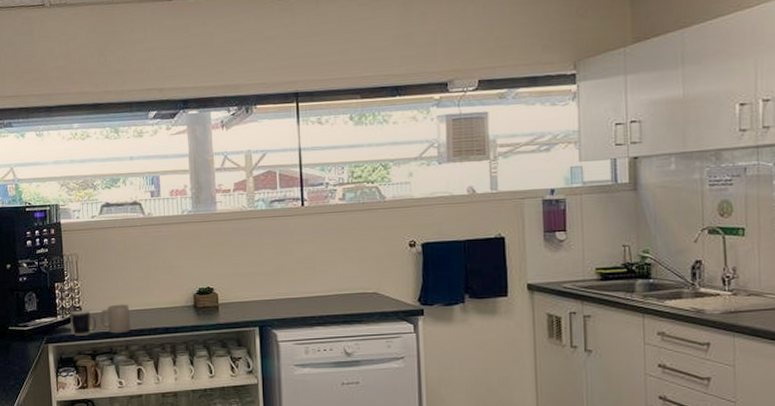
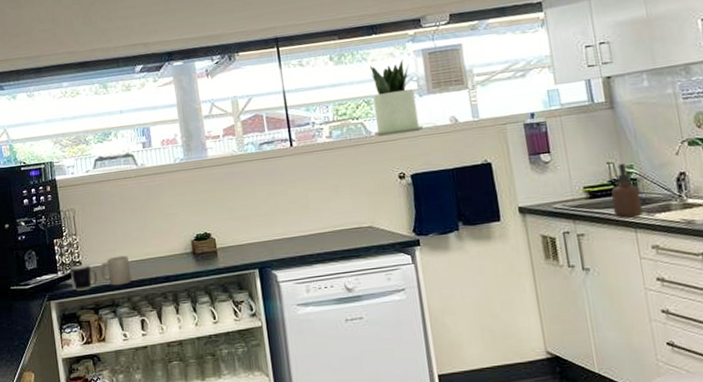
planter: none [388,124,440,202] -> present [369,60,424,136]
soap dispenser: none [623,246,654,304] -> present [611,163,644,219]

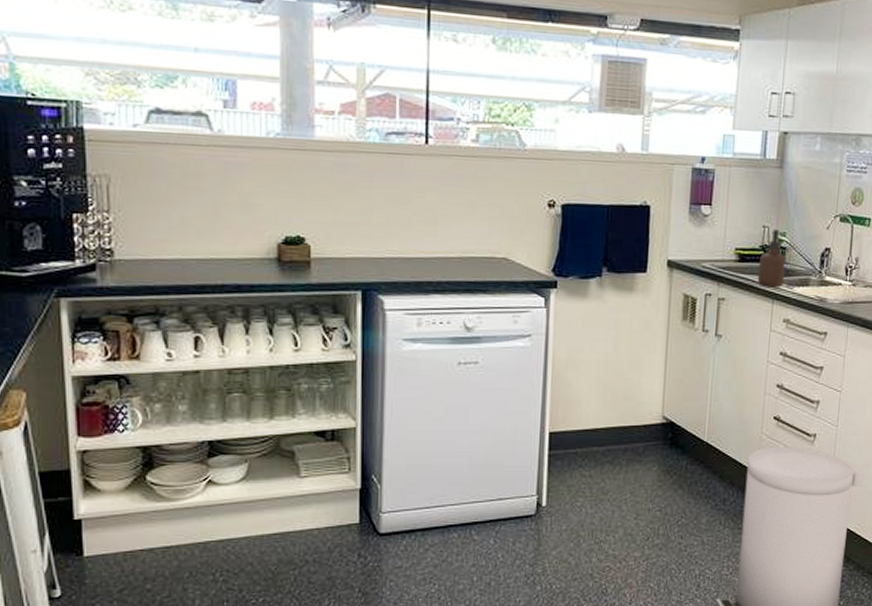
mug: present [71,264,97,291] -> none [97,254,136,289]
mug: present [100,255,132,286] -> none [142,249,187,289]
planter: present [369,60,424,136] -> none [529,61,587,154]

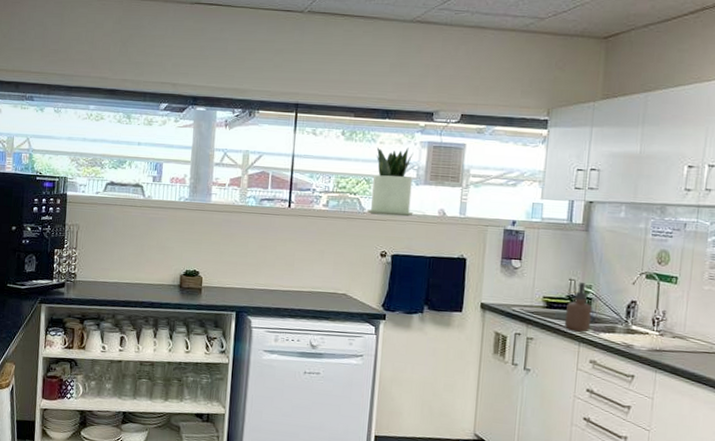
planter: none [529,61,587,154] -> present [367,147,414,217]

